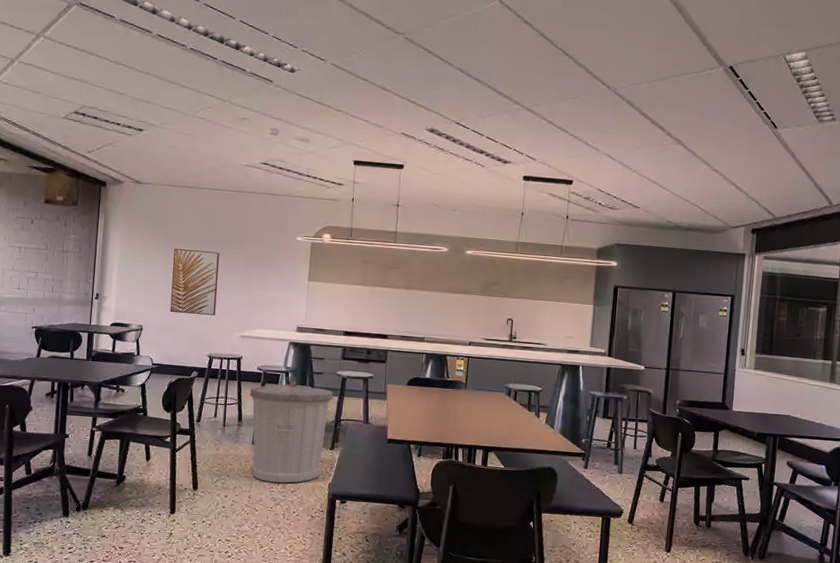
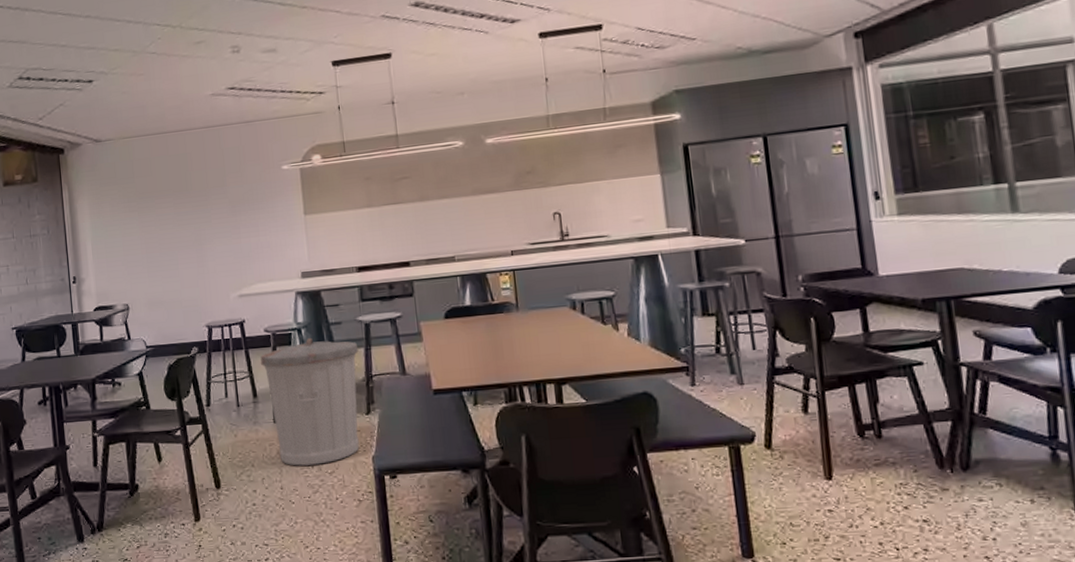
wall art: present [170,248,220,315] -> none [147,202,206,283]

